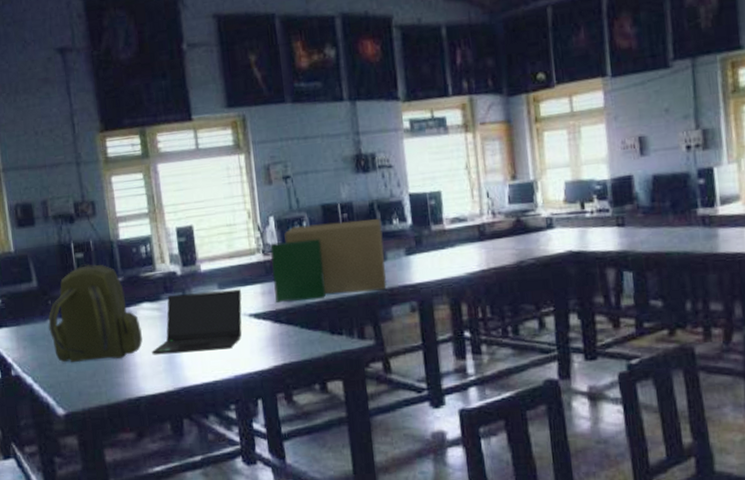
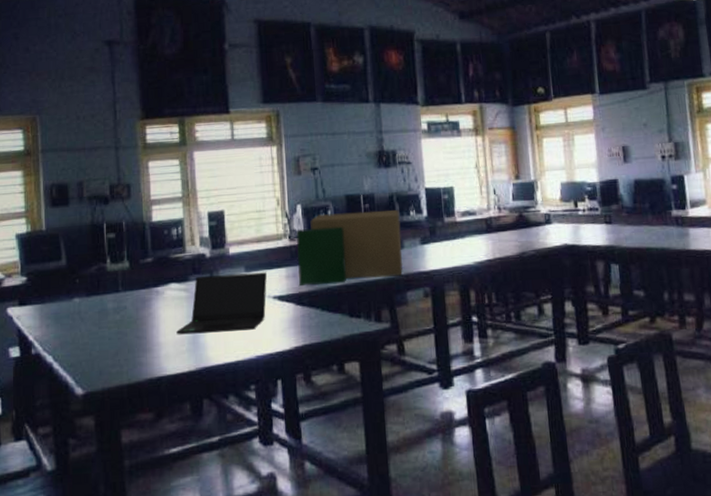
backpack: present [48,264,143,362] -> none [74,244,168,341]

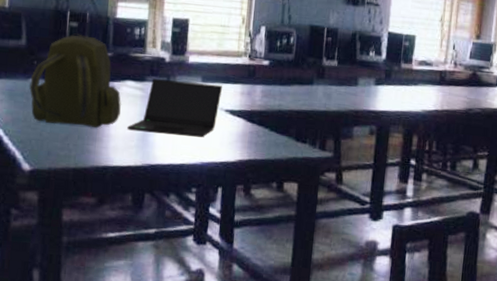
backpack: none [74,244,168,341] -> present [29,33,121,129]
binder: present [296,226,346,286] -> none [252,49,303,109]
box: present [310,210,403,280] -> none [271,39,360,111]

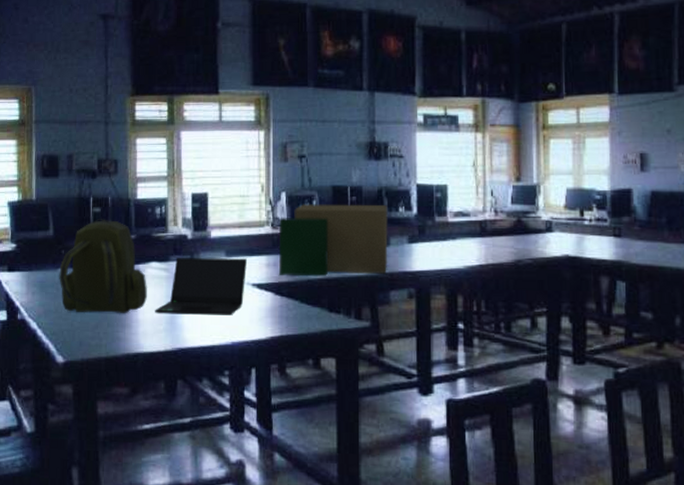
binder: none [252,49,303,109] -> present [279,217,328,277]
box: none [271,39,360,111] -> present [294,203,388,274]

